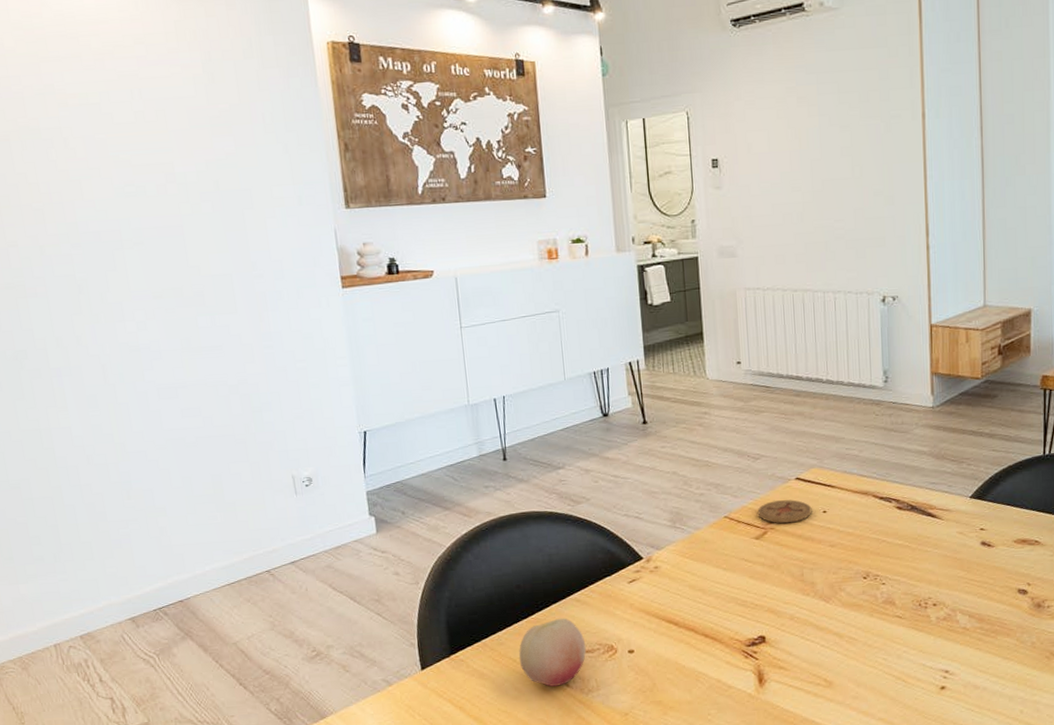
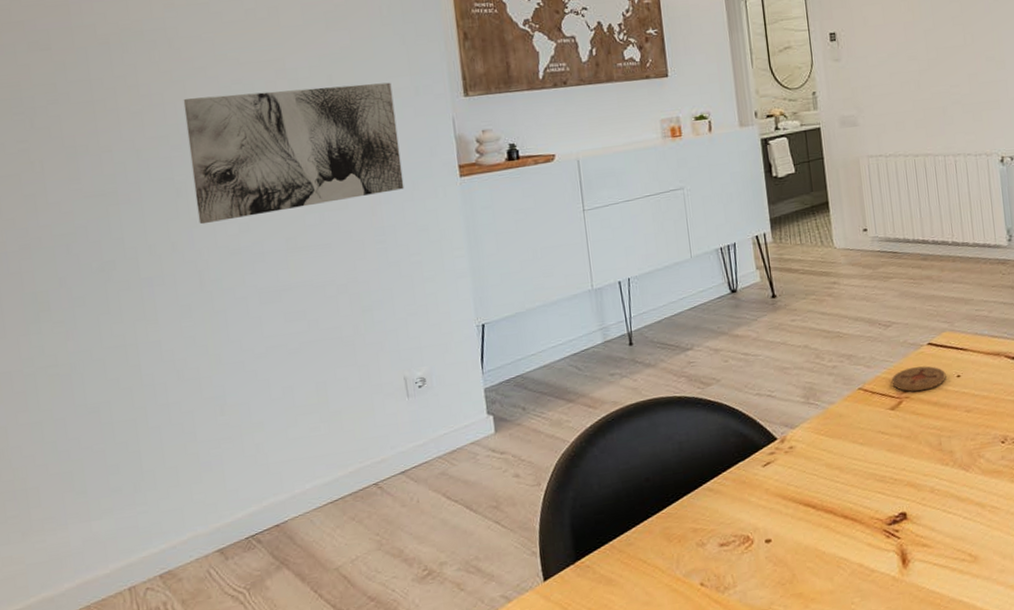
wall art: none [80,191,290,321] -> present [183,82,404,225]
fruit: present [519,618,587,687] -> none [649,510,721,588]

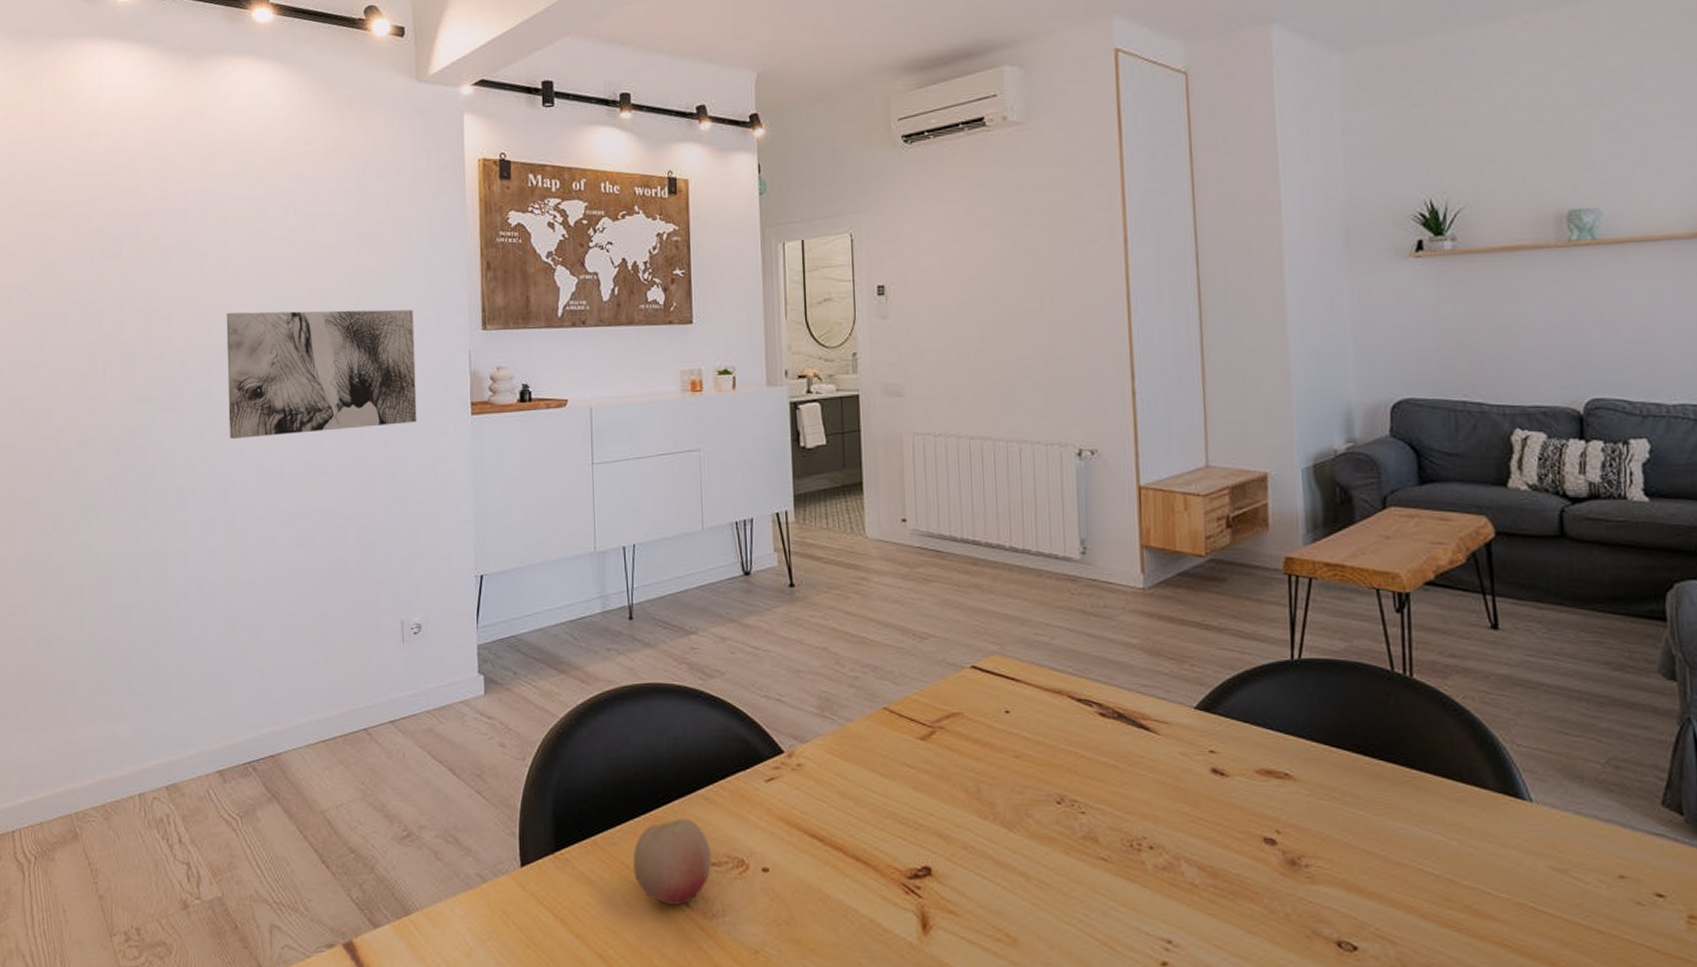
fruit: none [649,510,721,588] -> present [632,818,712,905]
coaster: present [891,366,946,392] -> none [923,693,992,723]

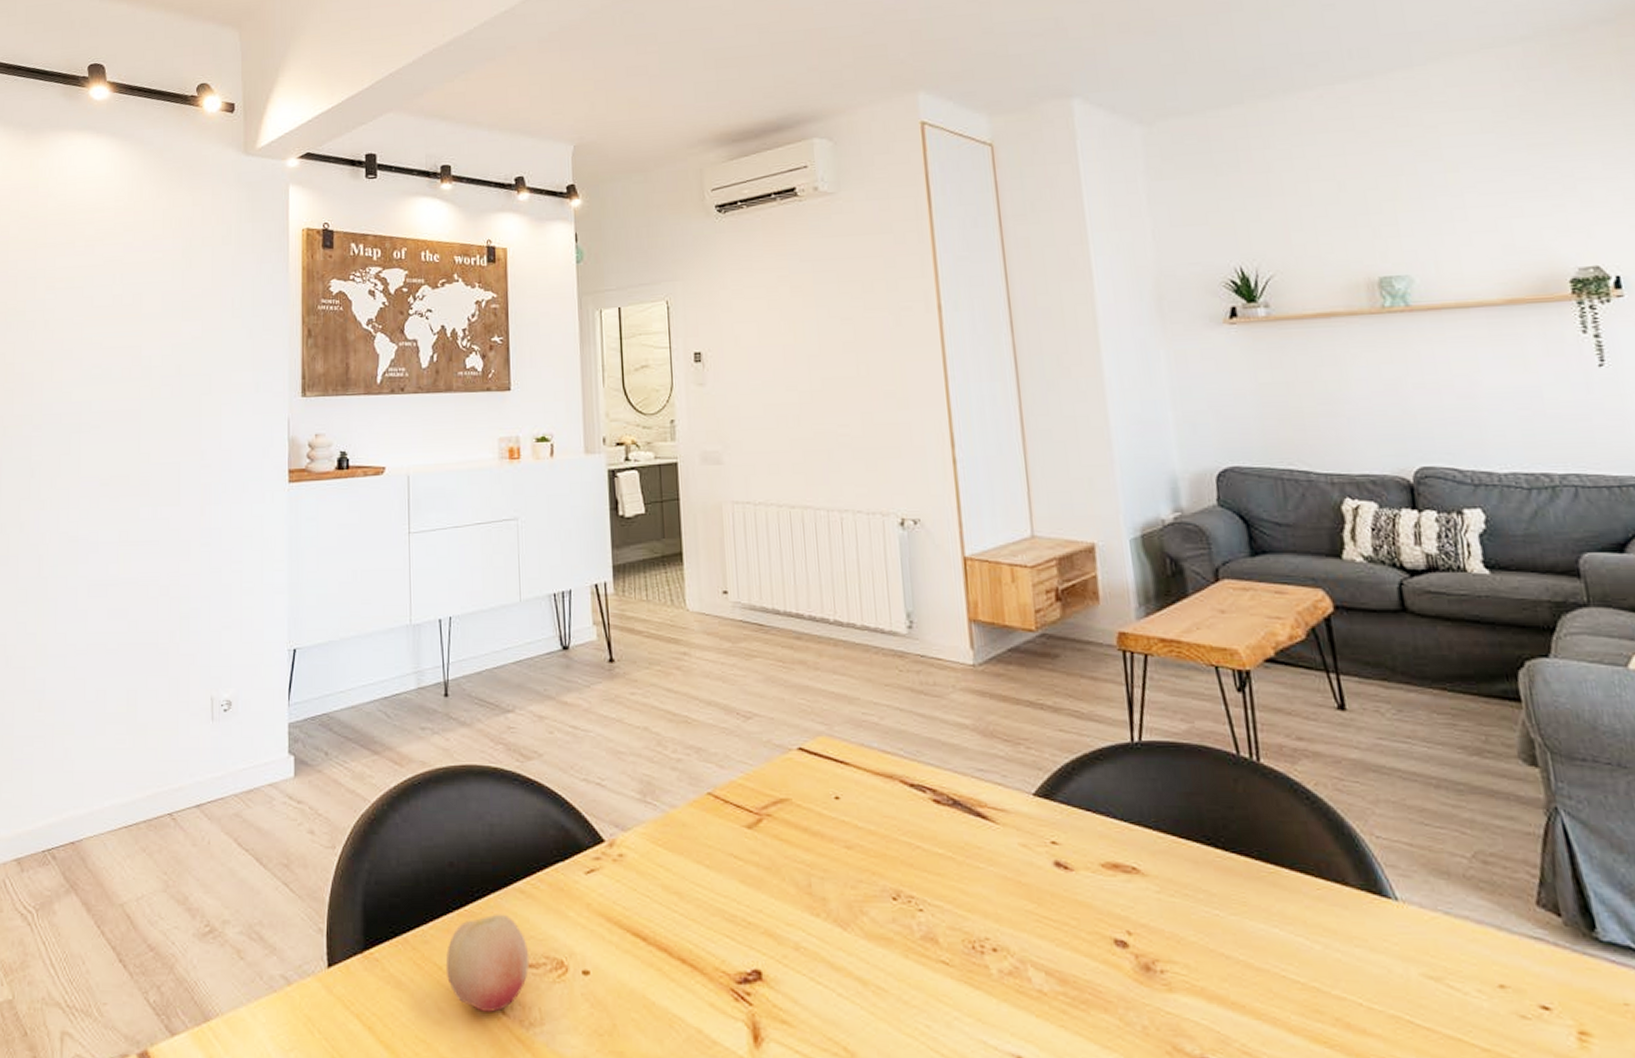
wall art: present [226,309,417,440] -> none [46,376,234,508]

